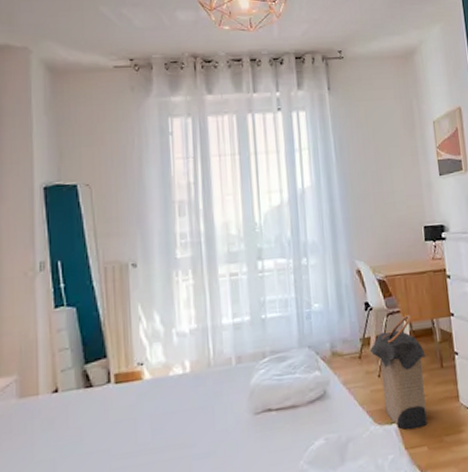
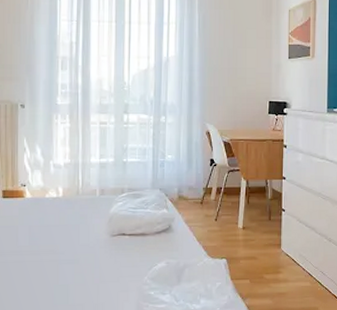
laundry hamper: present [369,314,427,430] -> none [210,173,257,265]

